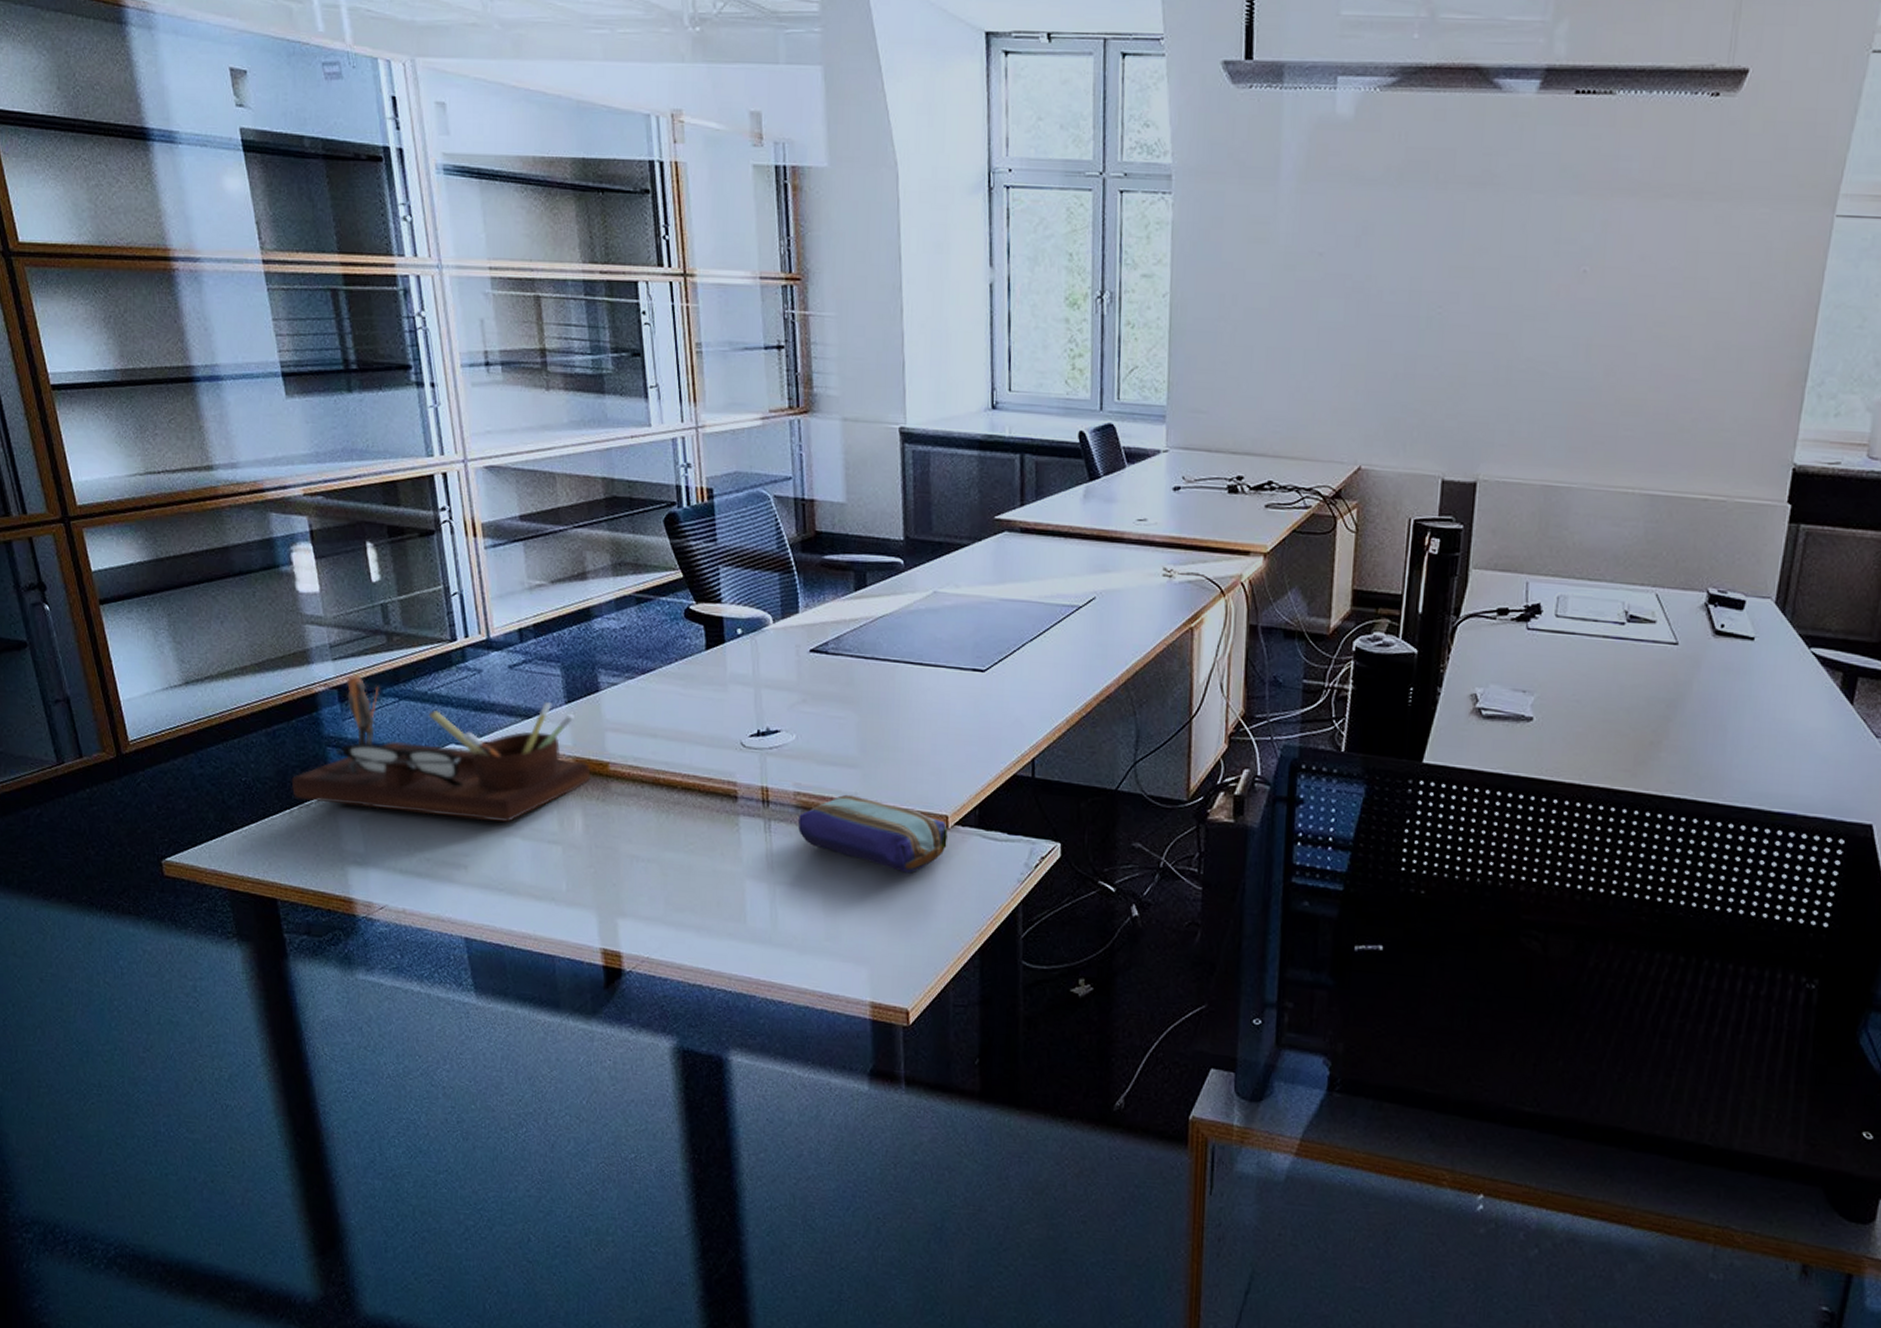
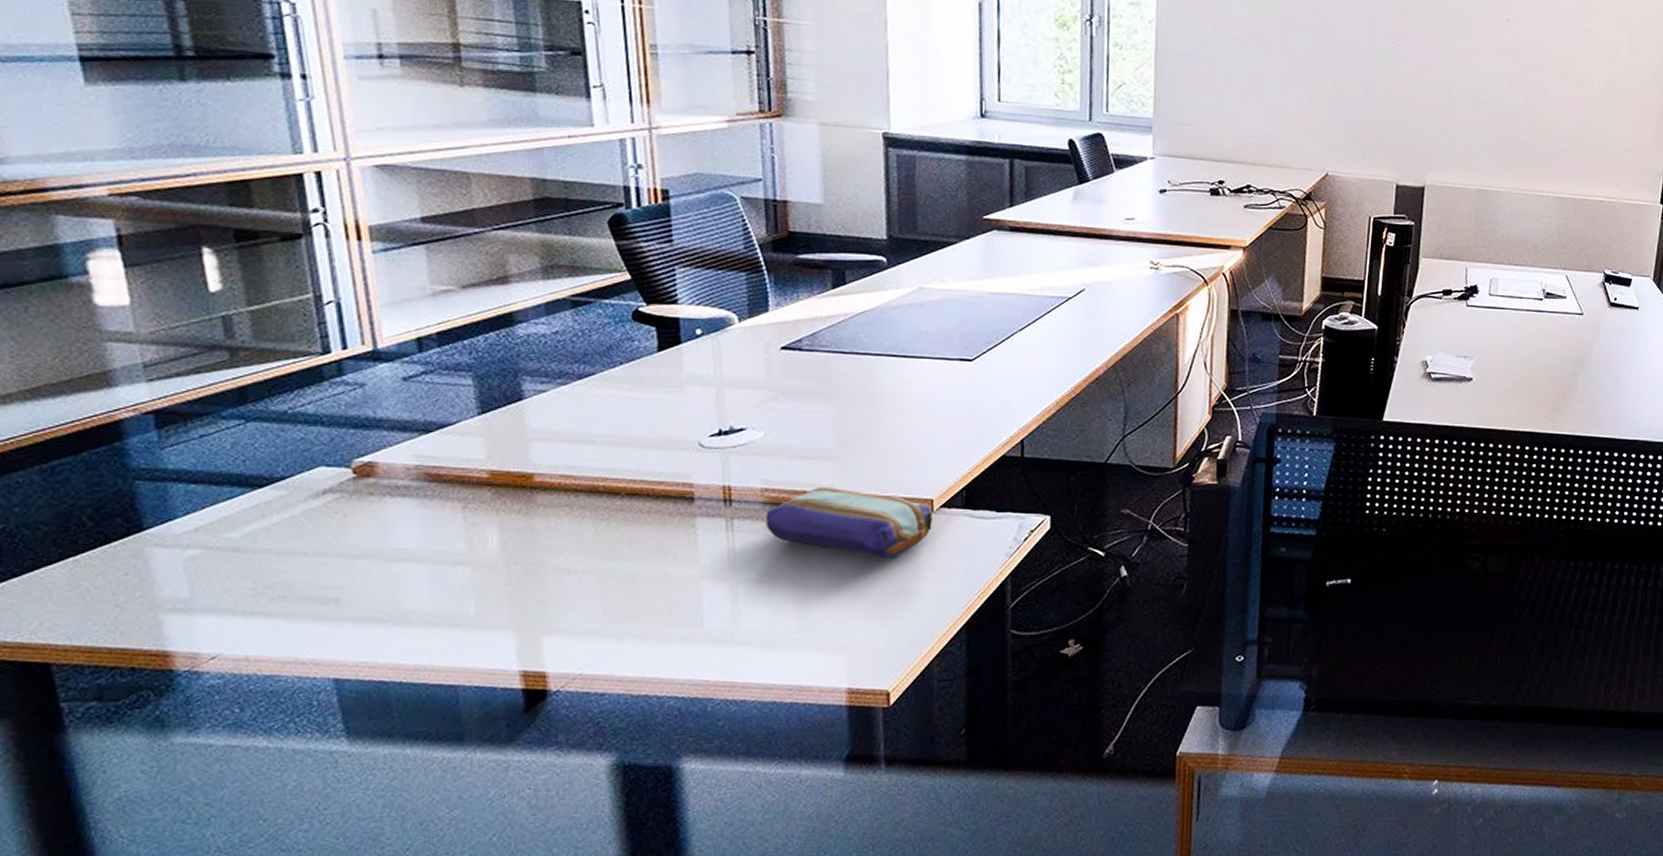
desk organizer: present [291,675,591,822] -> none [78,397,510,548]

